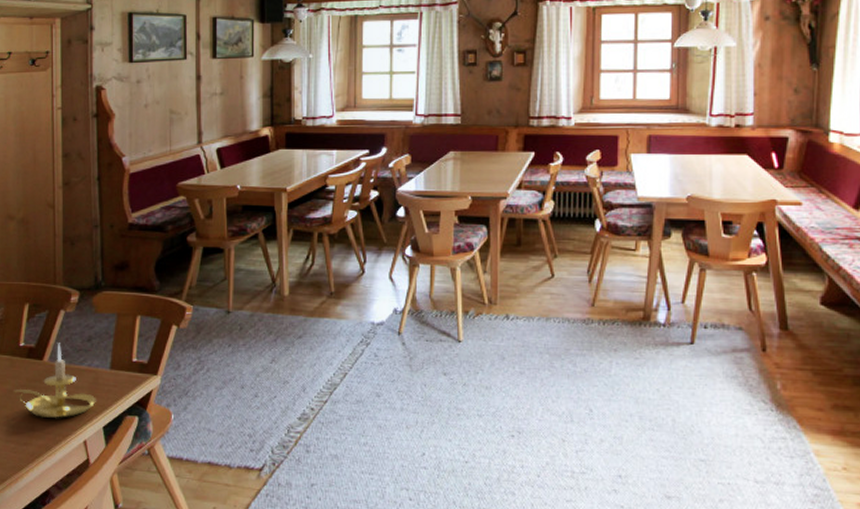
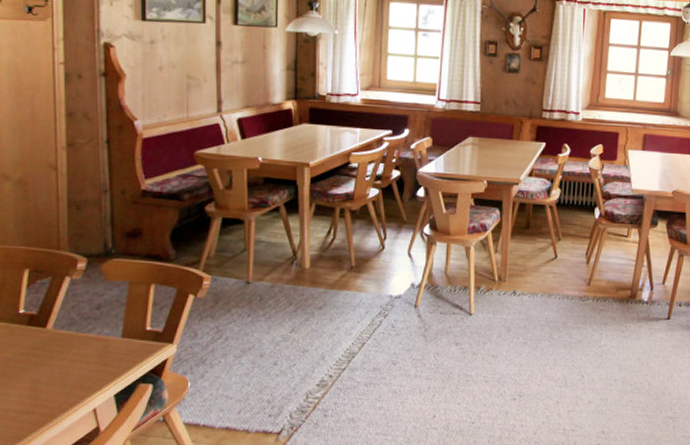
candle holder: present [14,343,96,419] -> none [13,310,107,388]

